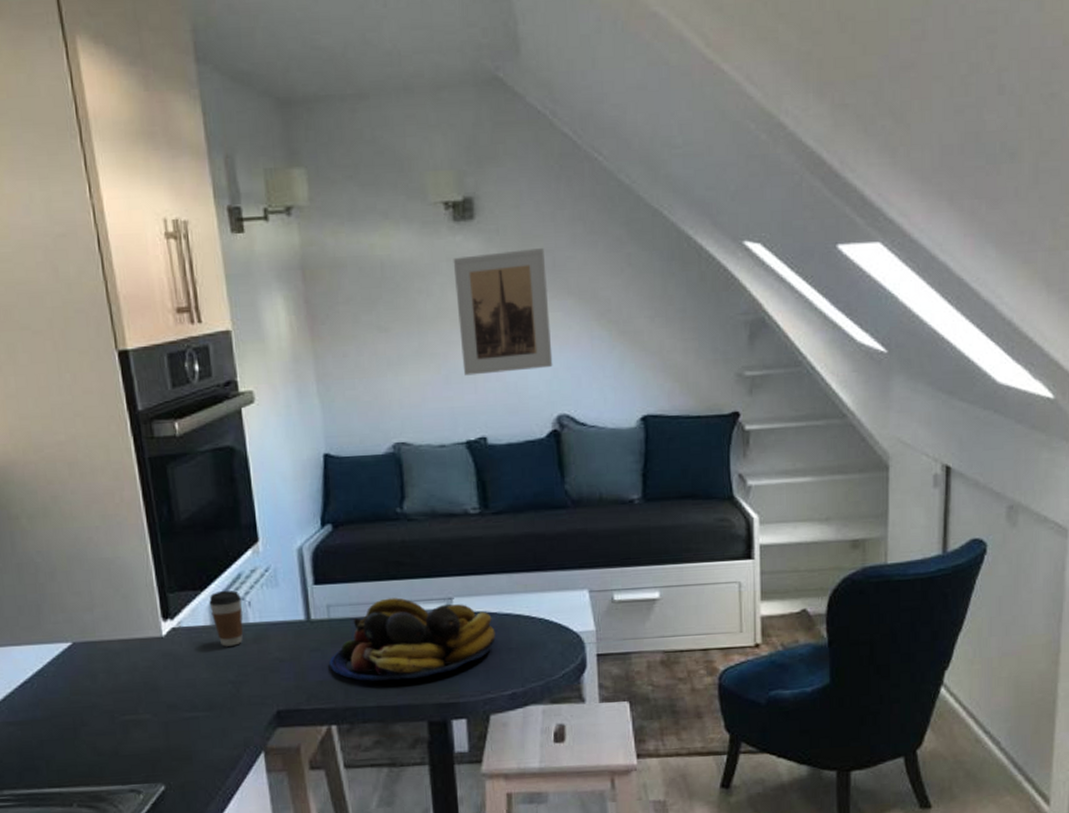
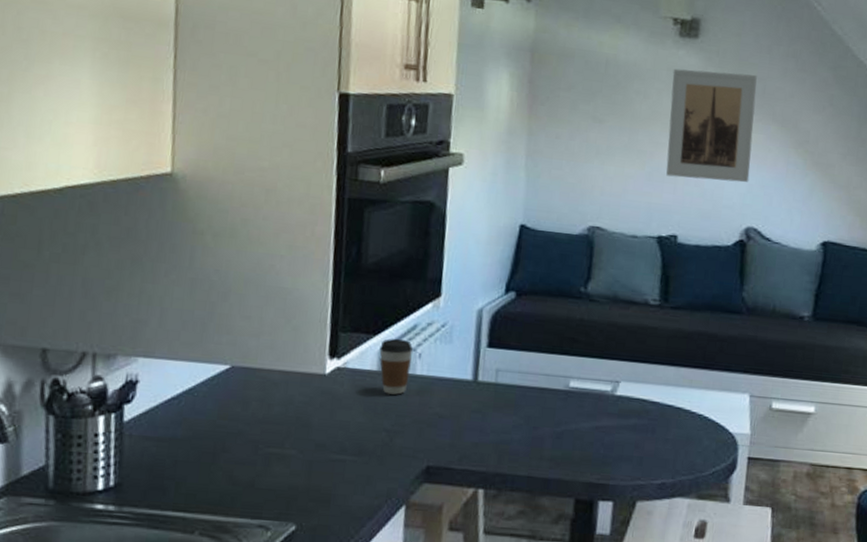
fruit bowl: present [329,597,496,681] -> none [488,371,655,455]

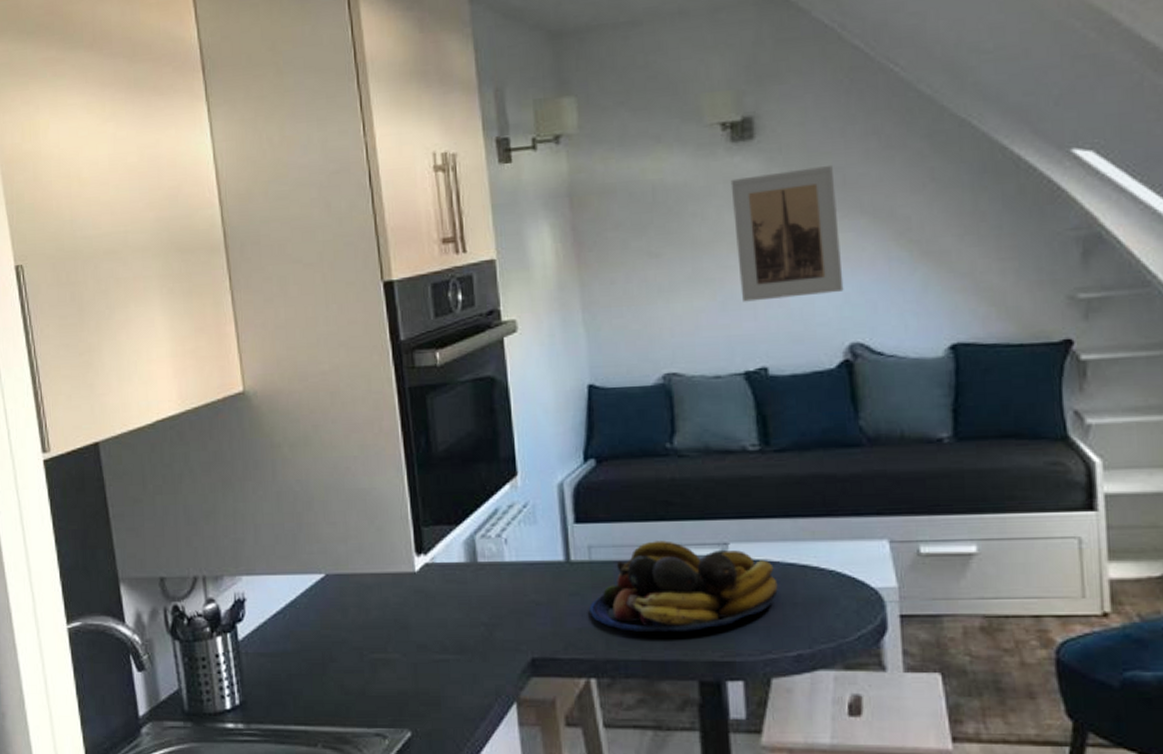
coffee cup: present [379,338,414,395] -> none [464,525,499,586]
fruit bowl: none [488,371,655,455] -> present [589,540,778,632]

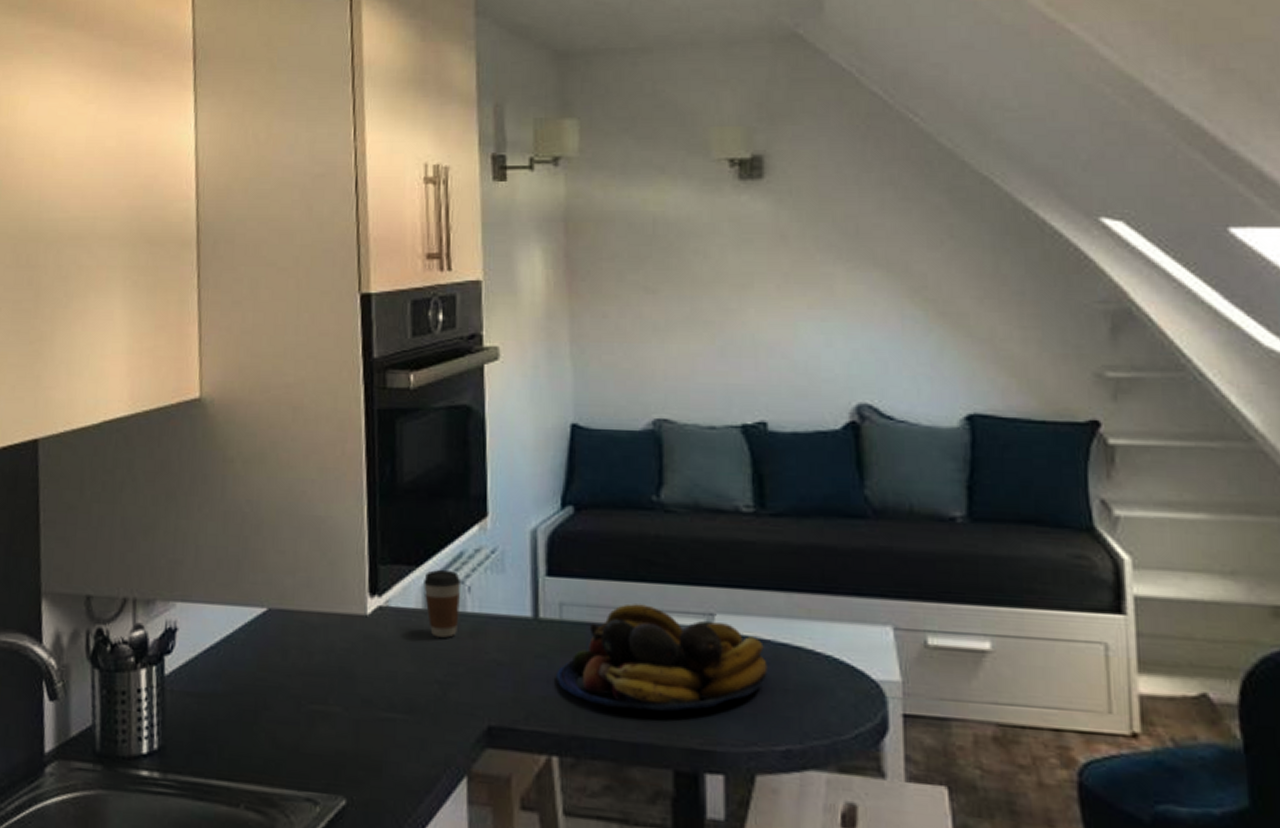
coffee cup: none [464,525,499,586] -> present [424,569,462,638]
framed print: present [730,164,844,302] -> none [736,212,853,350]

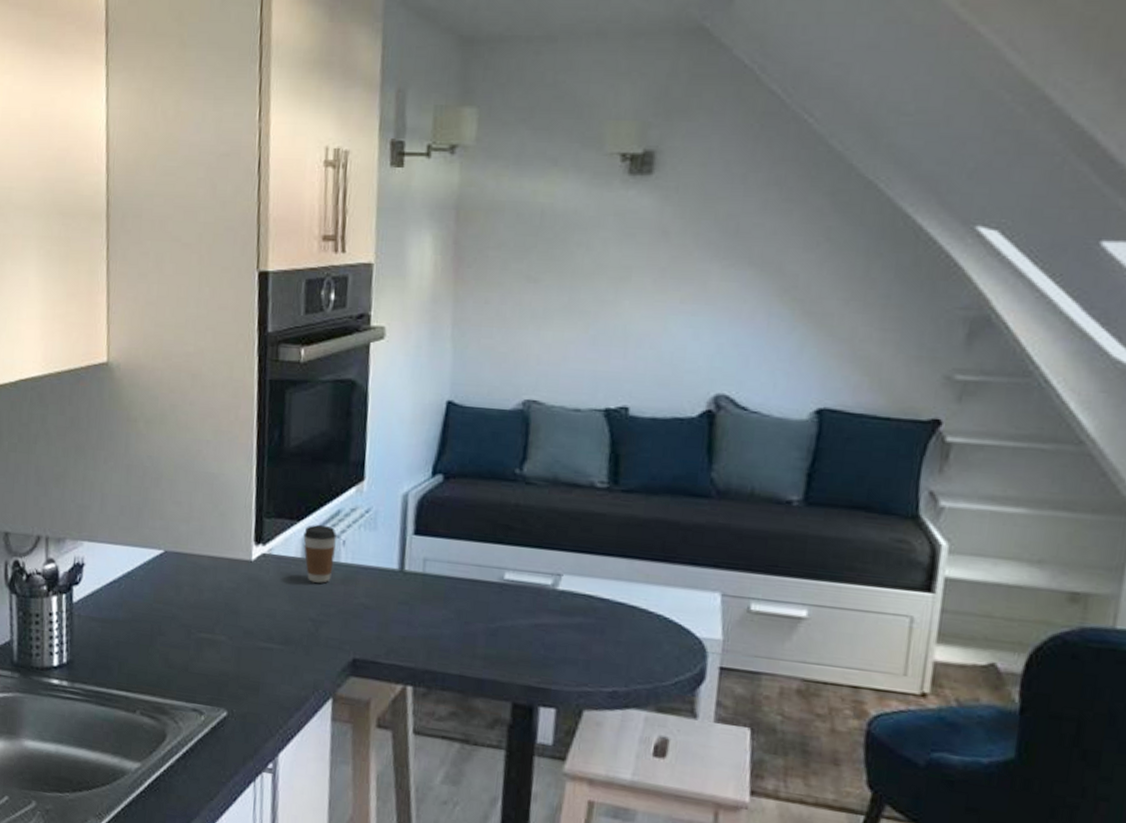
fruit bowl: present [556,603,767,712] -> none [416,562,604,655]

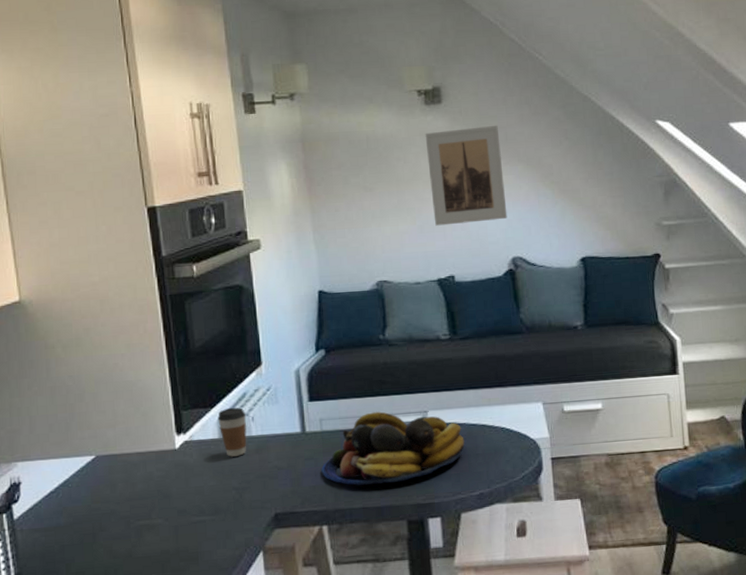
fruit bowl: none [416,562,604,655] -> present [321,411,465,485]
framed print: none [614,210,728,342] -> present [425,125,508,226]

